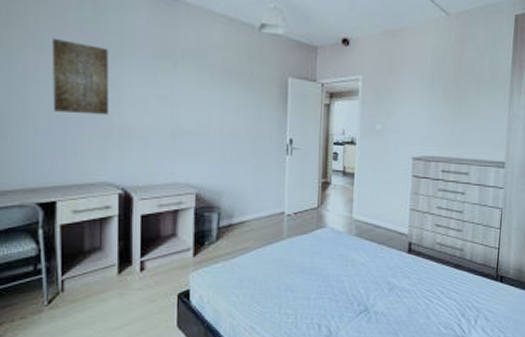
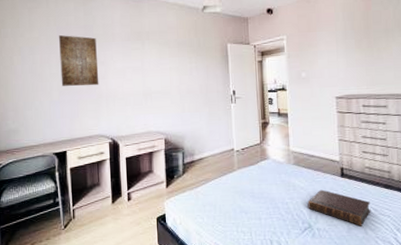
book: none [366,267,438,311] -> present [307,189,371,226]

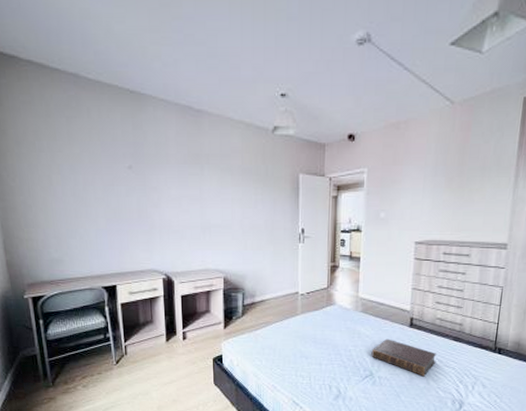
wall art: present [59,35,99,86] -> none [104,153,152,215]

